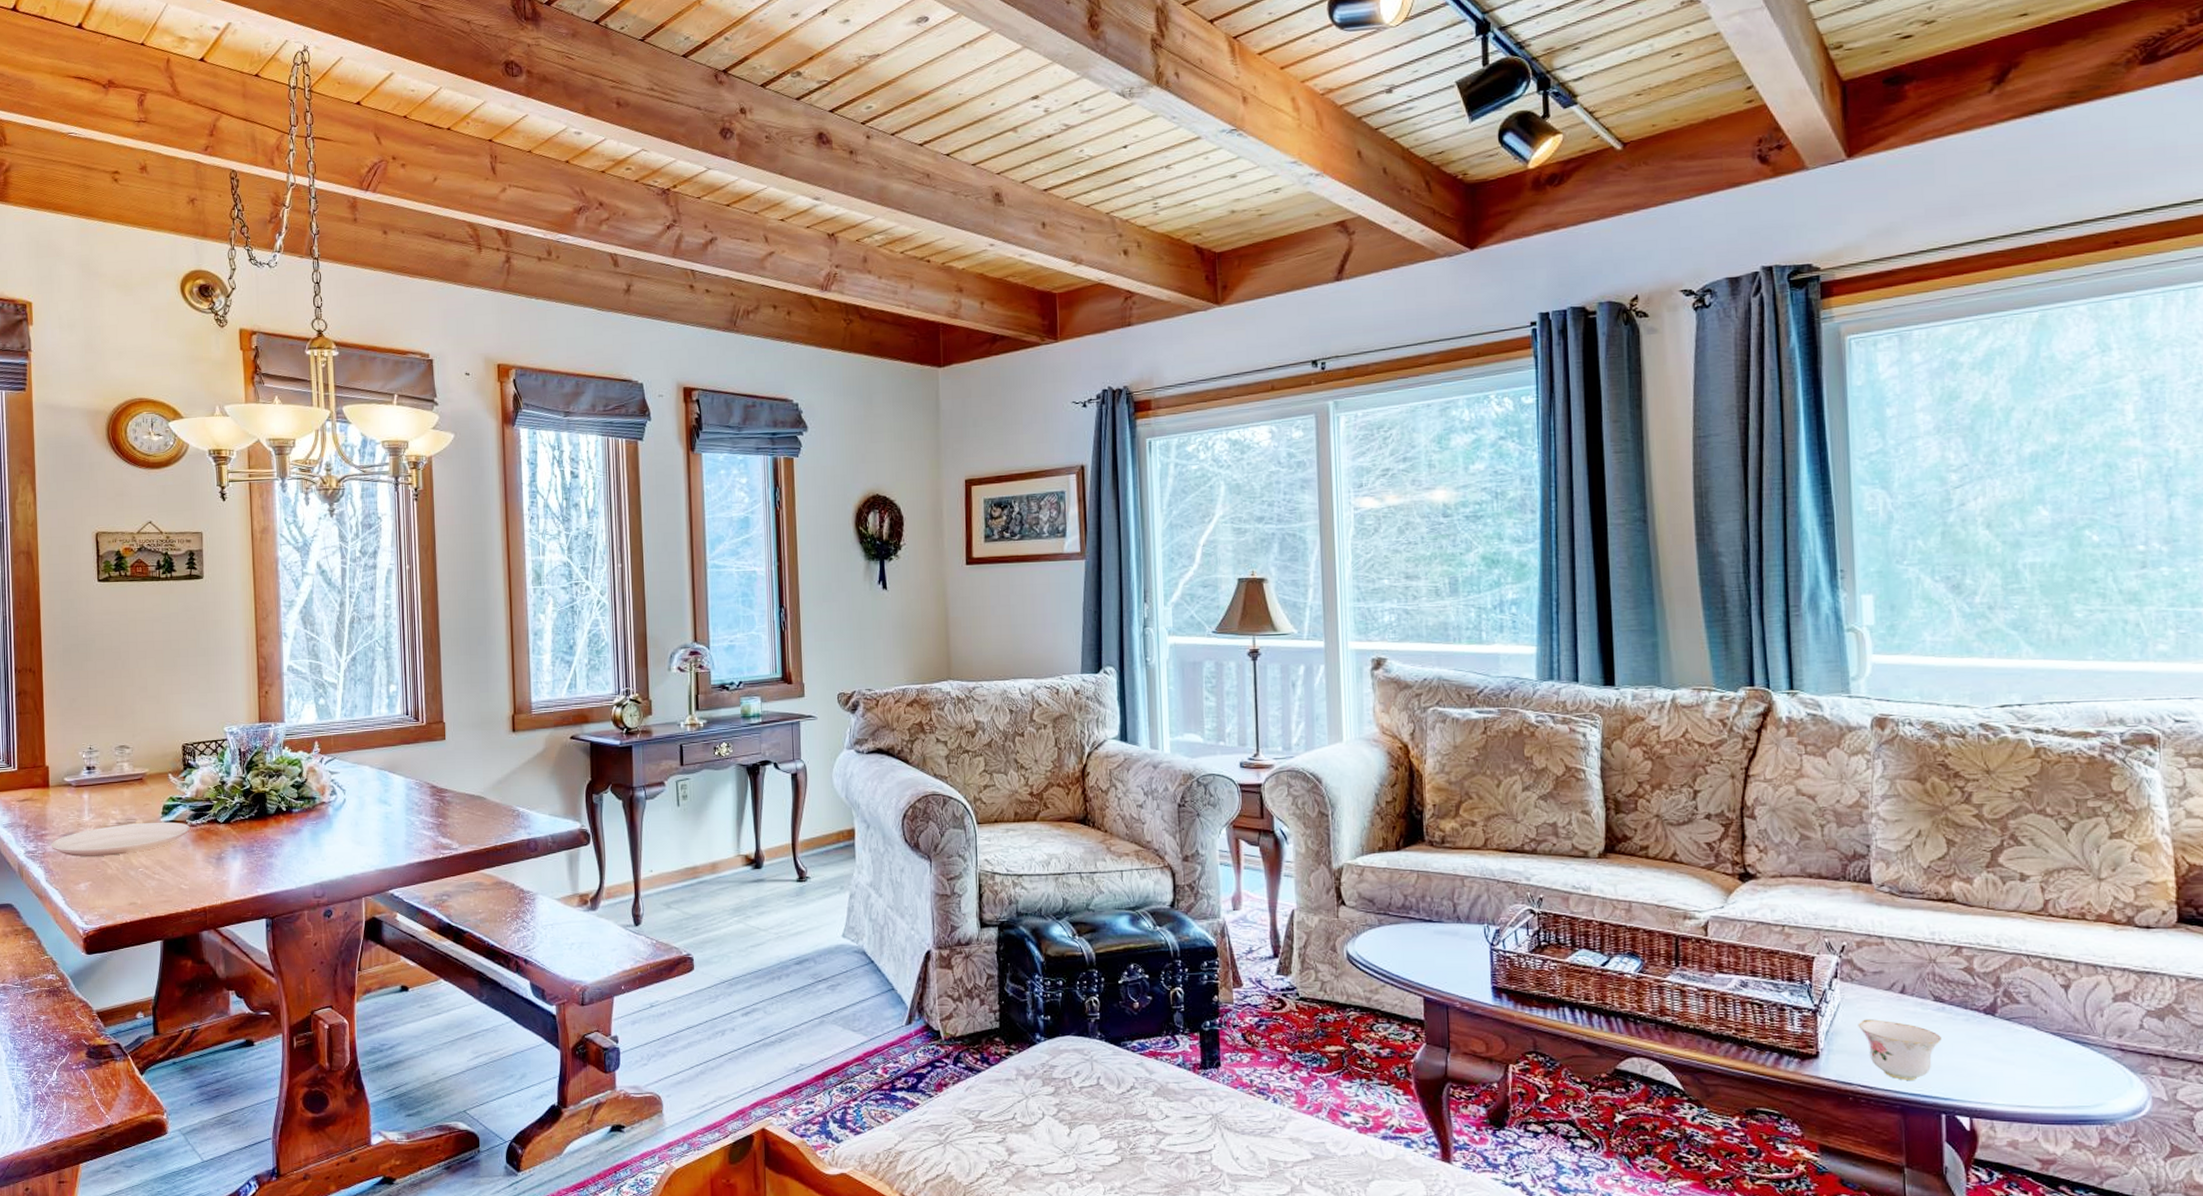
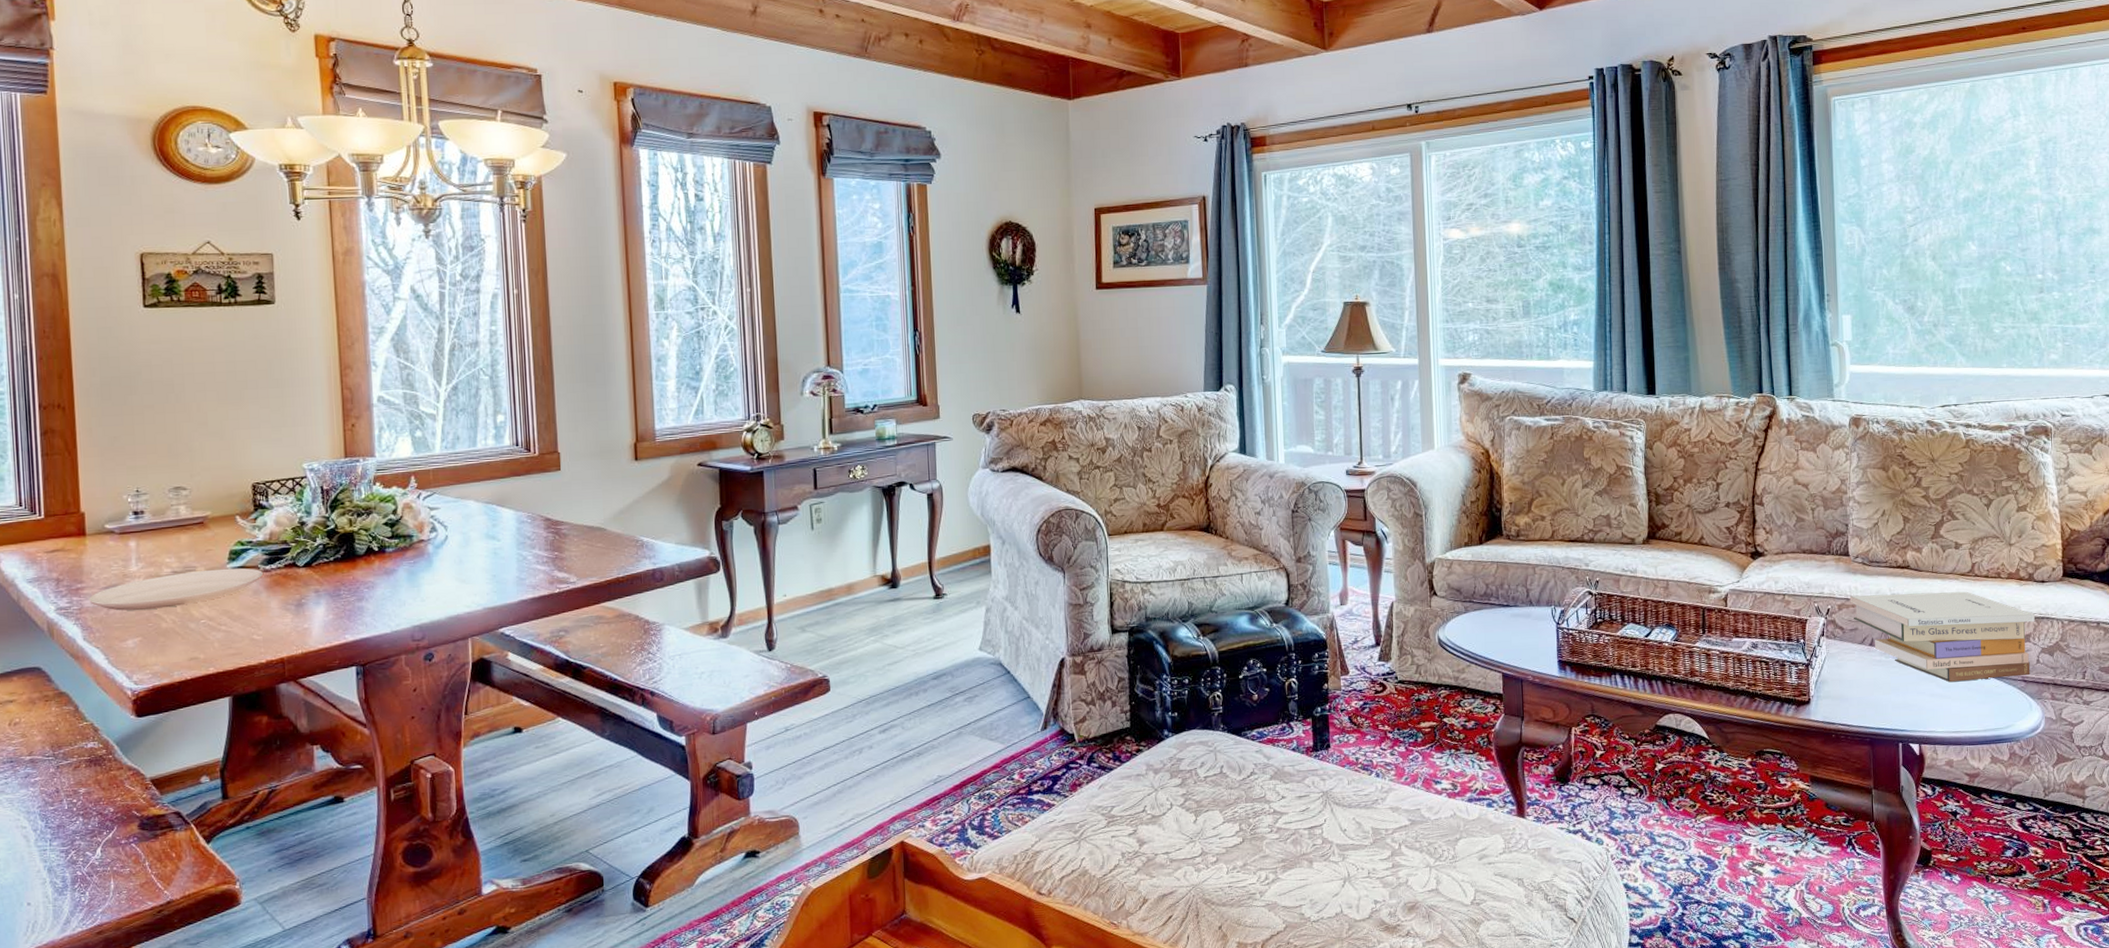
teacup: present [1858,1019,1942,1080] -> none [1839,668,1899,718]
books: none [1872,931,2136,1045] -> present [1850,591,2035,683]

